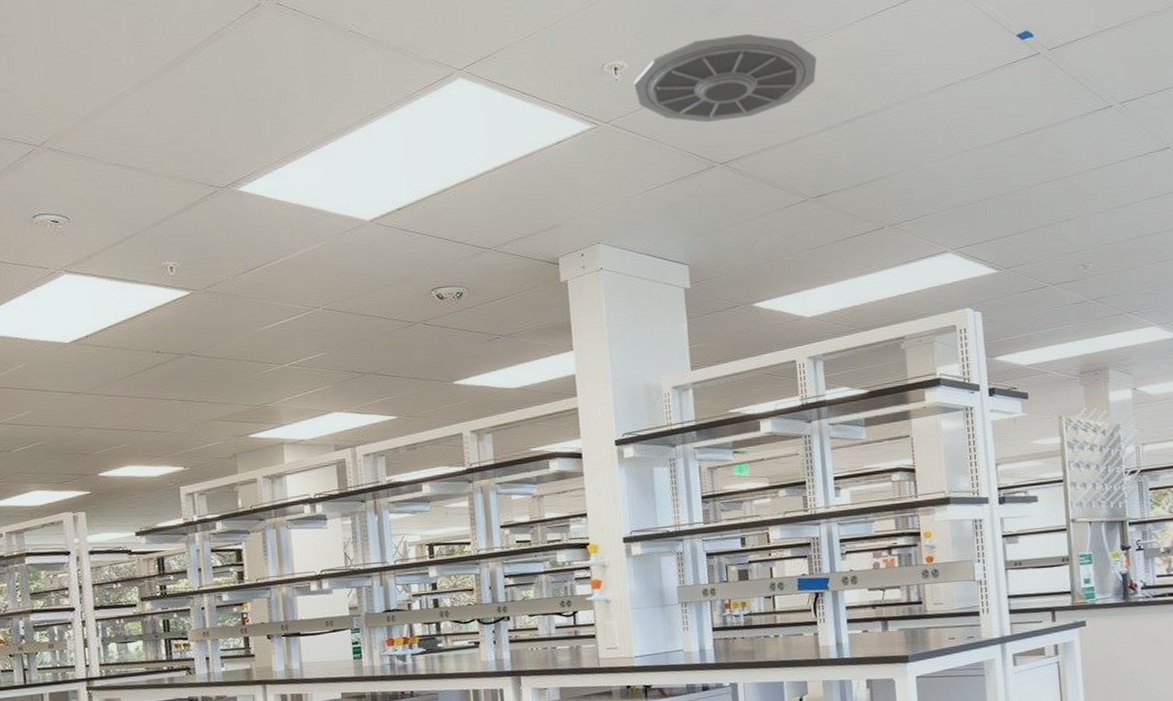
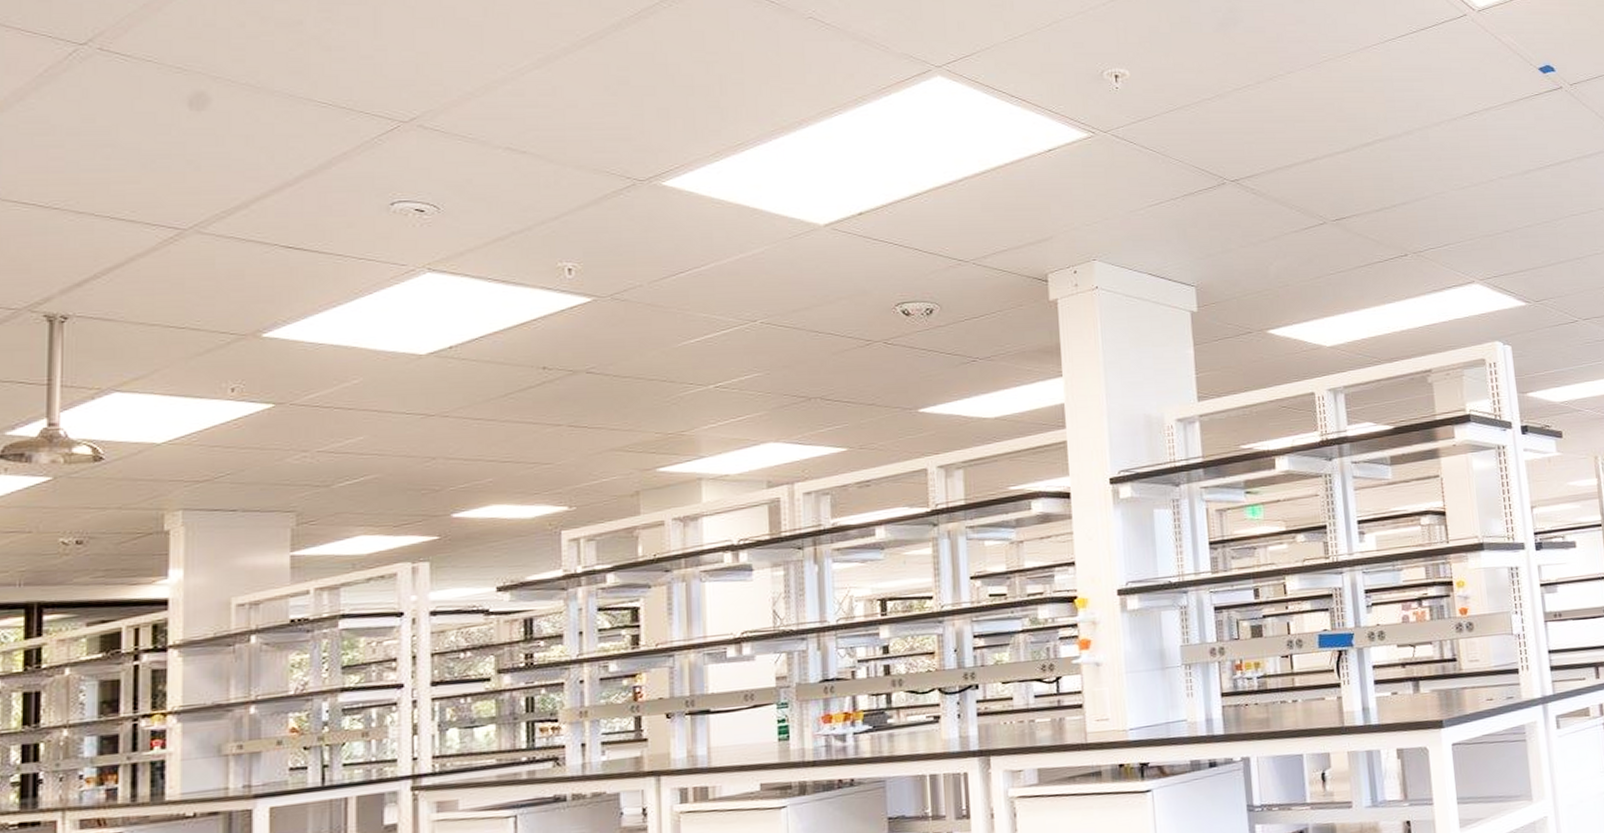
ceiling vent: present [633,33,817,122] -> none [1136,49,1335,137]

